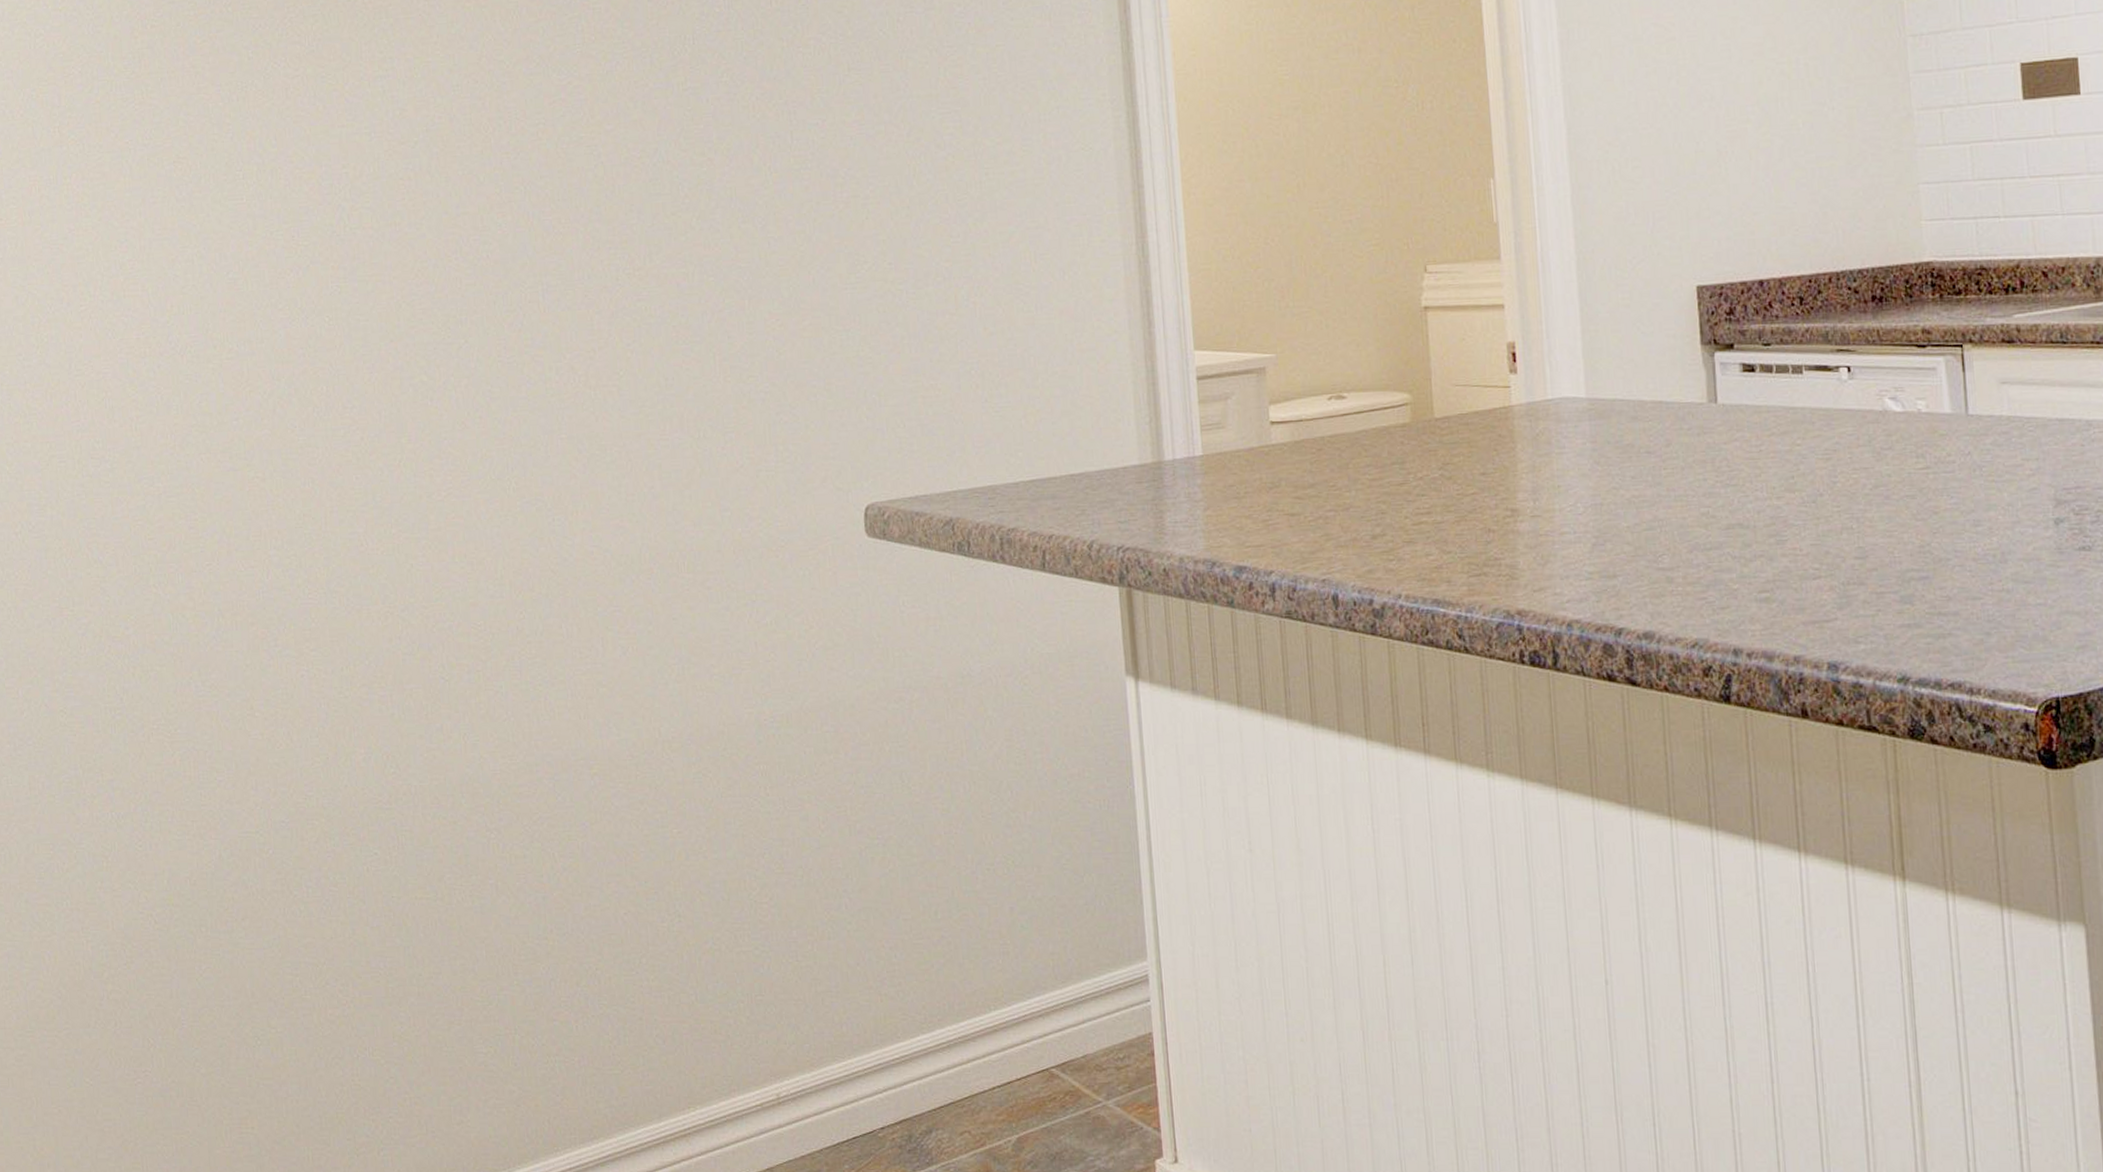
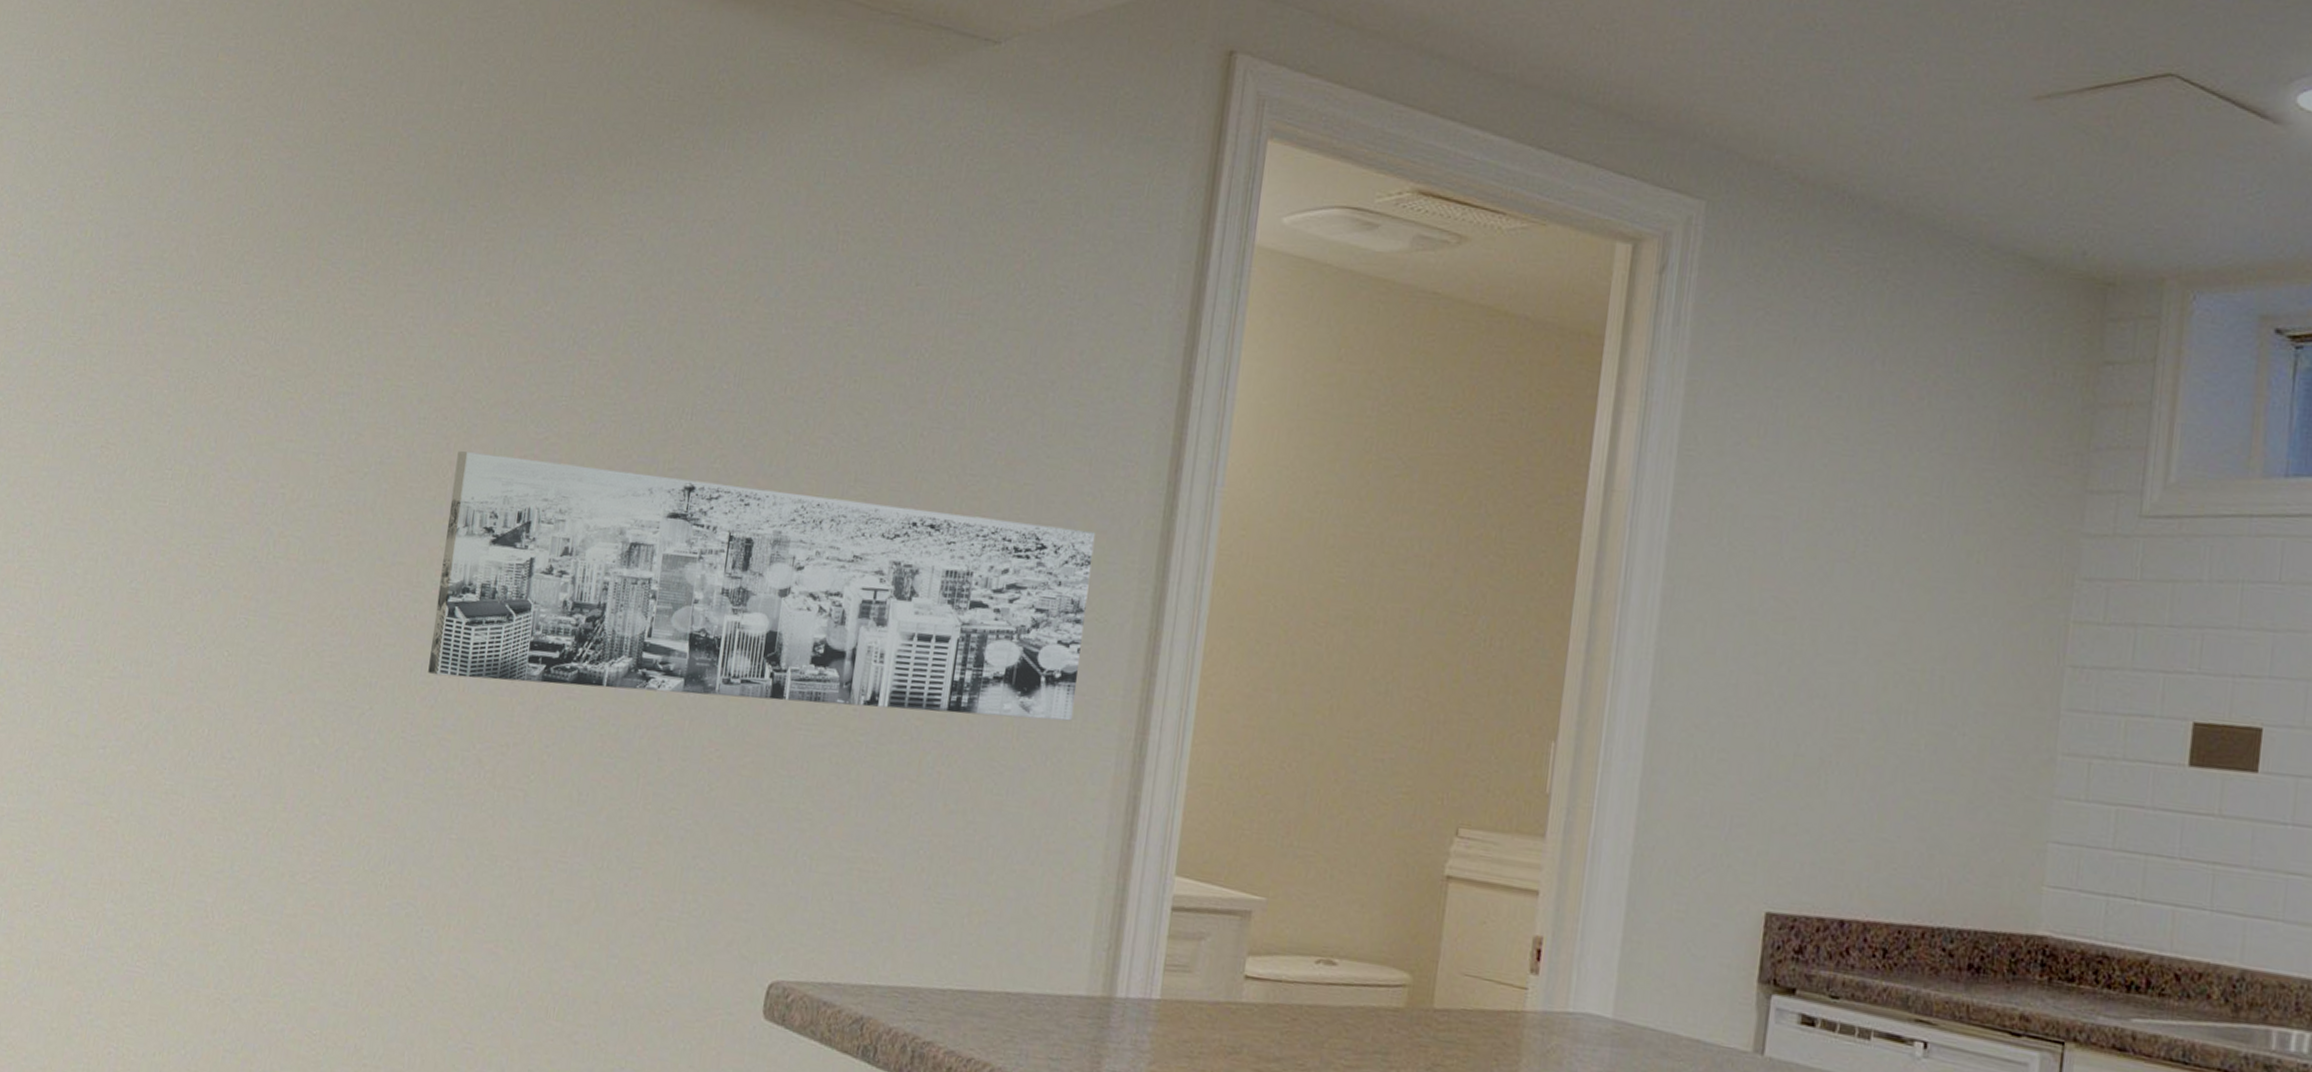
wall art: none [494,75,1079,303] -> present [428,451,1096,721]

